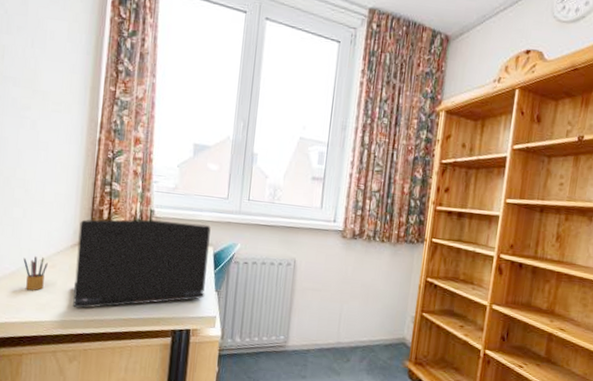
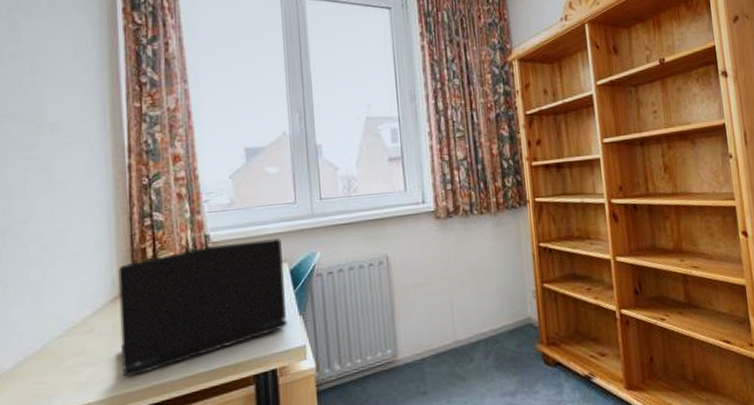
pencil box: present [23,255,48,291] -> none [50,322,83,370]

